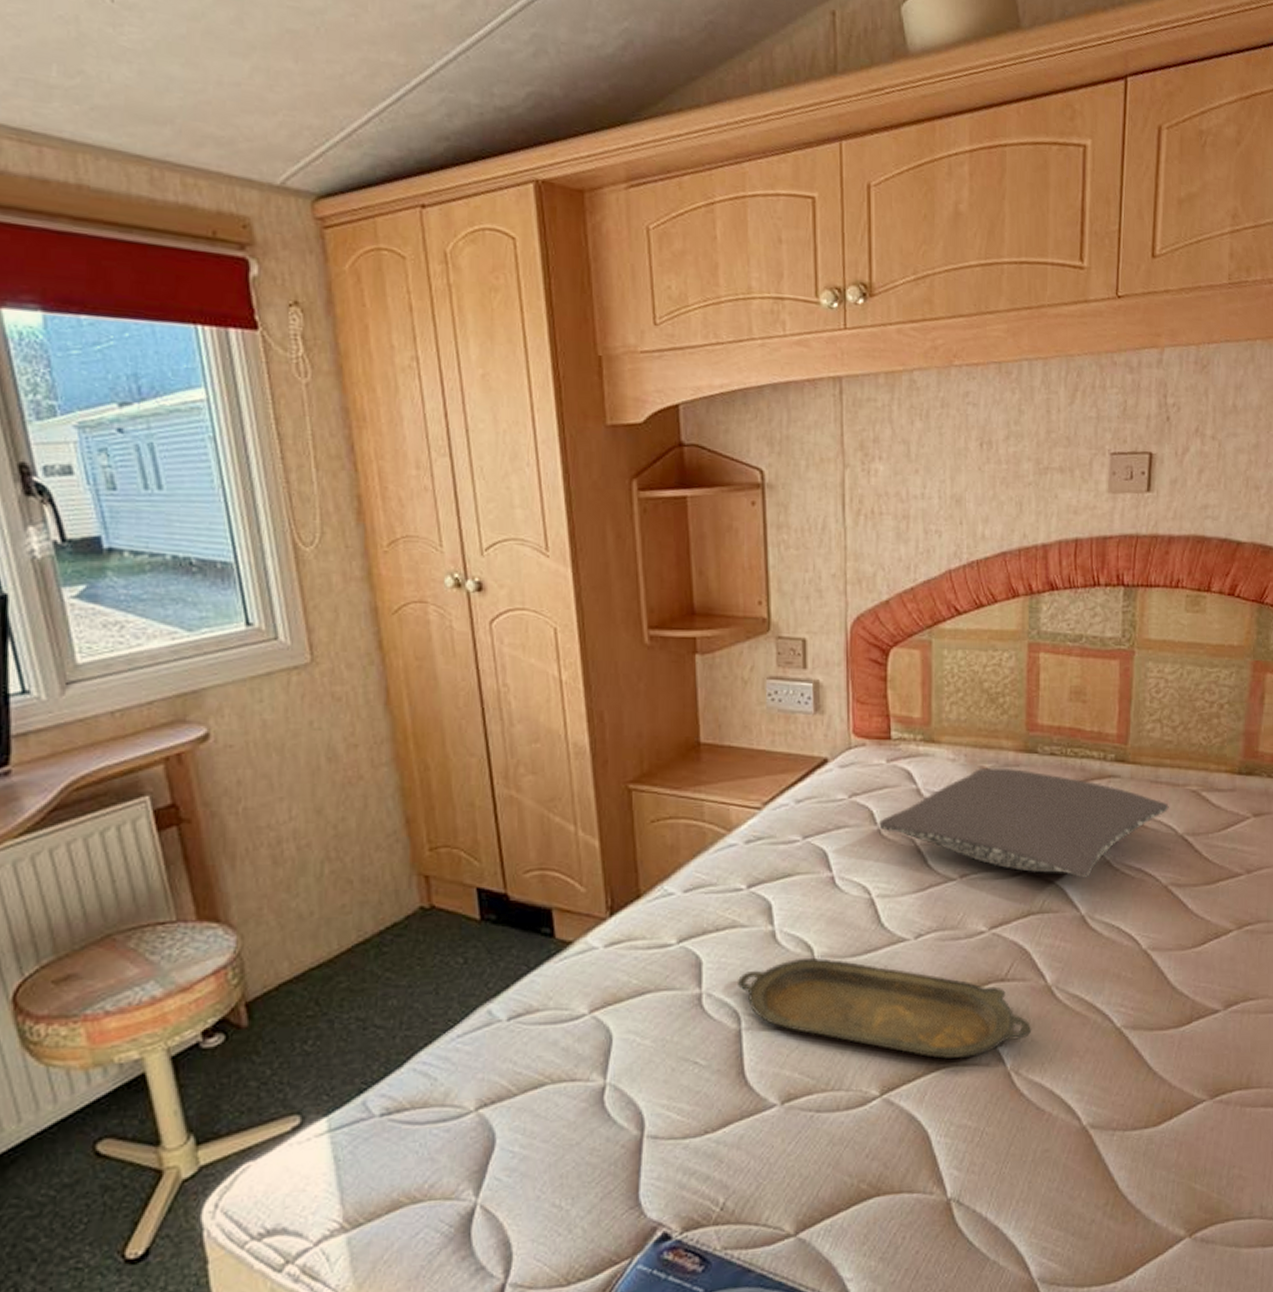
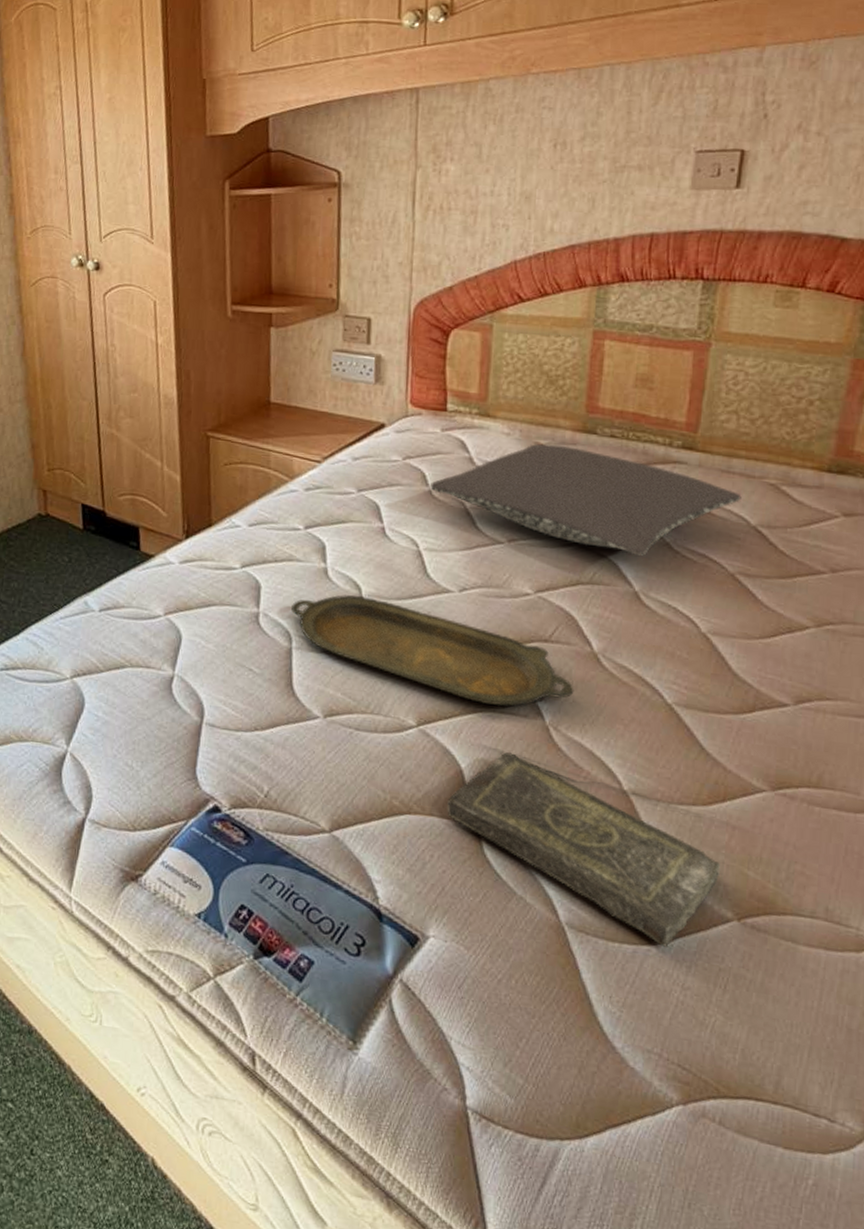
book: none [916,1106,1173,1281] -> present [447,751,721,947]

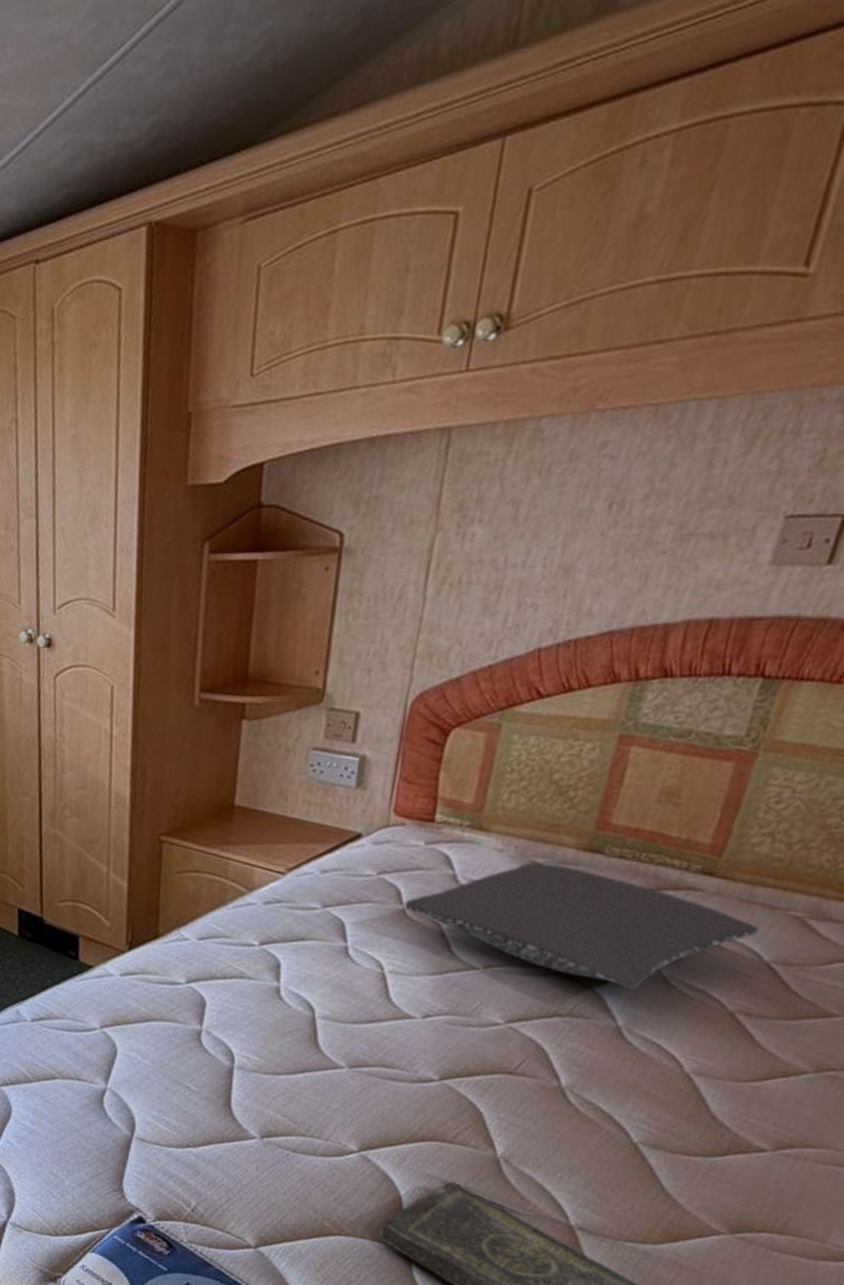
serving tray: present [290,594,575,706] -> none [235,1016,534,1137]

